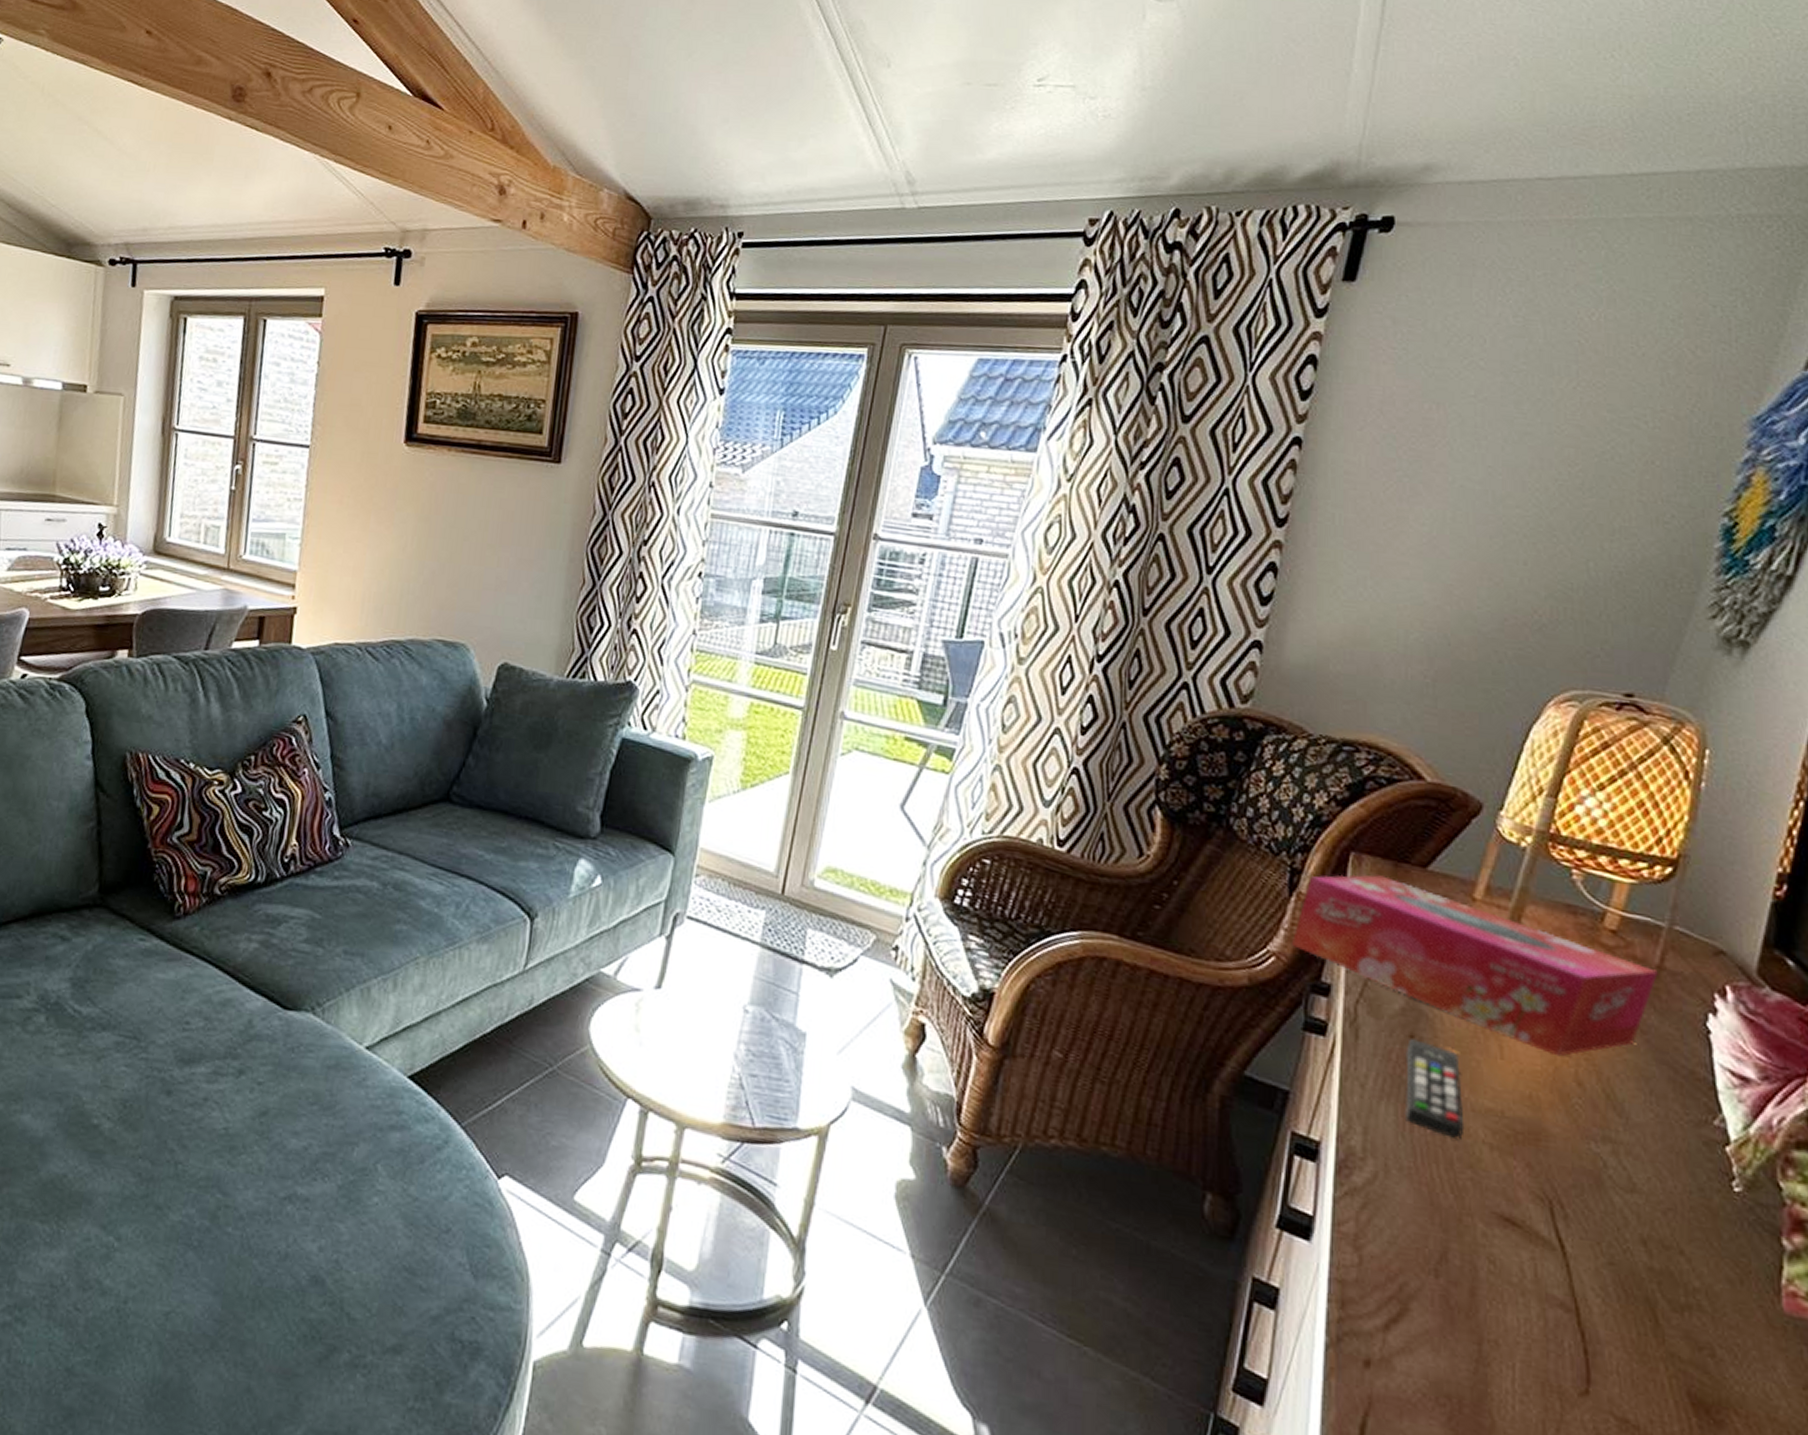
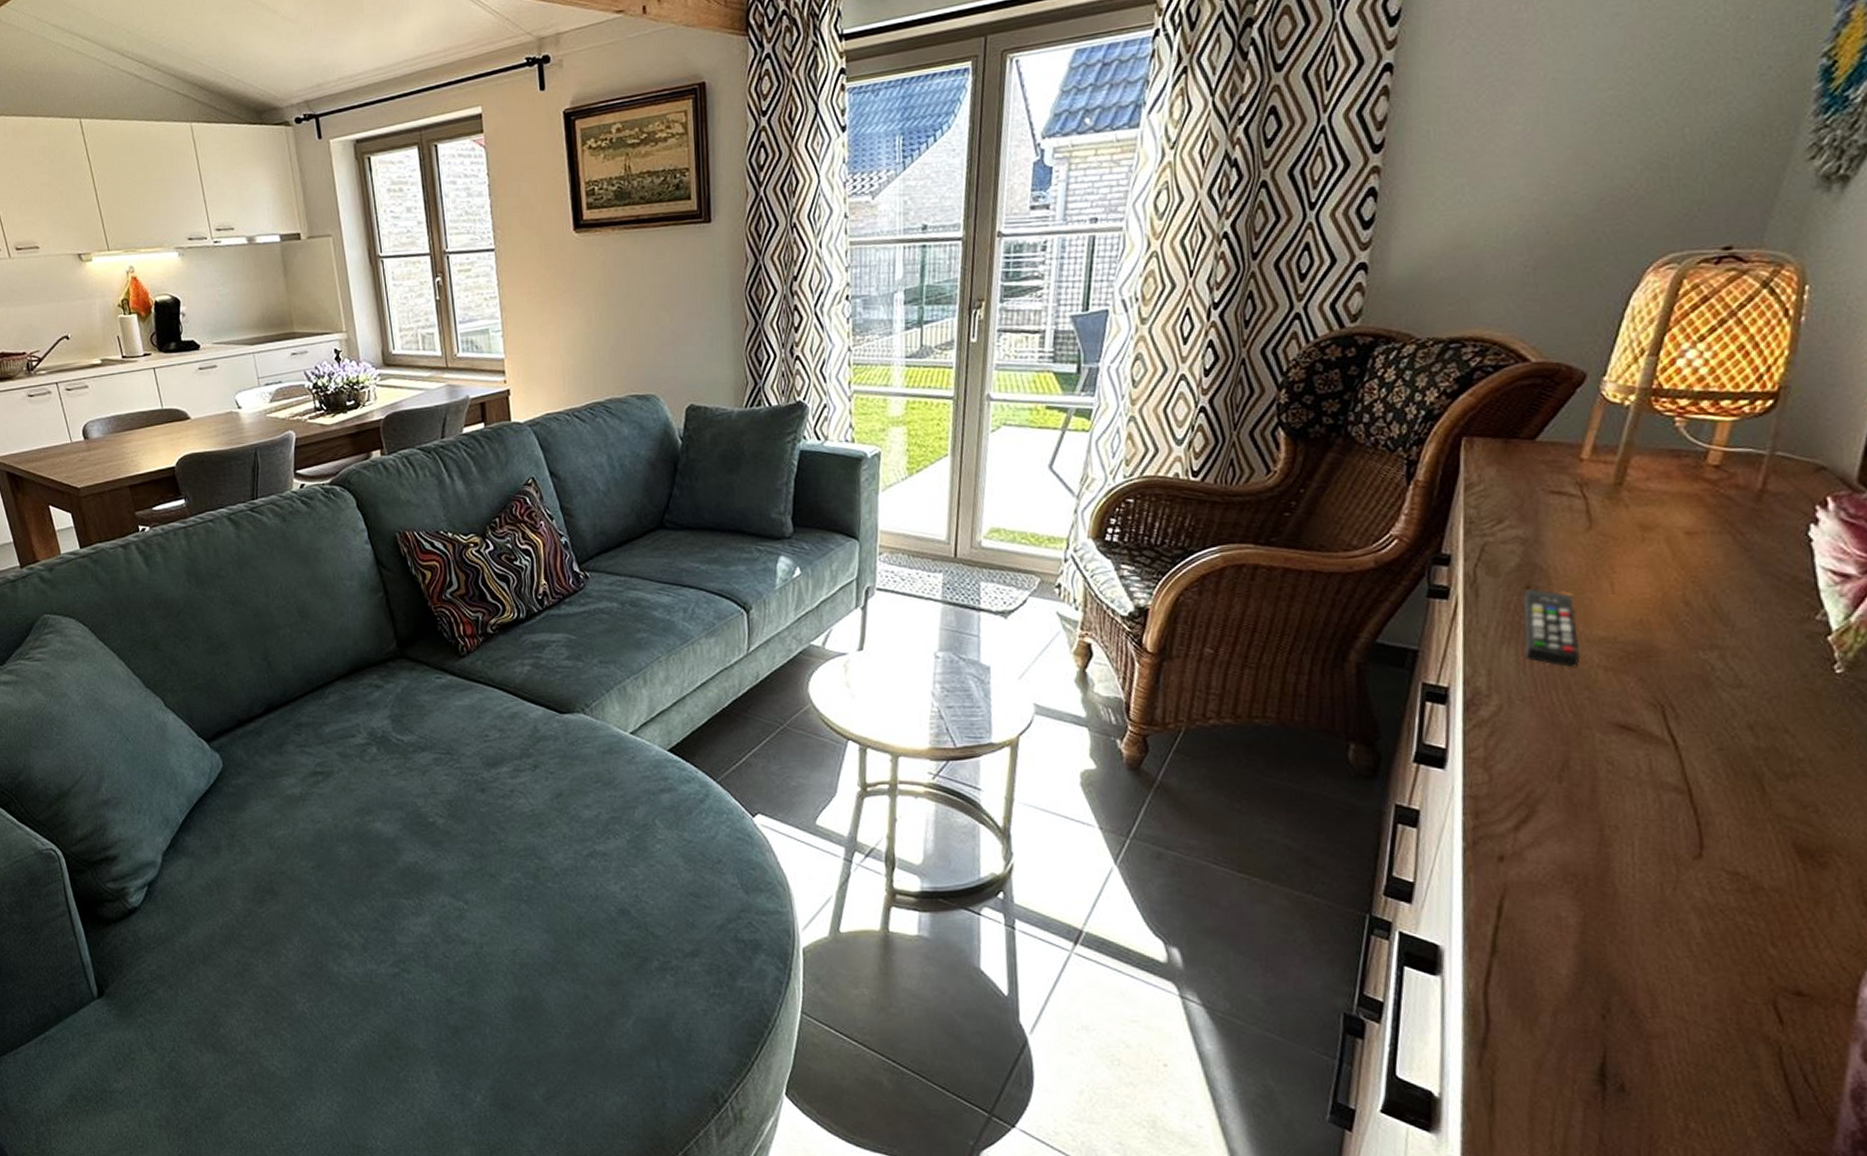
tissue box: present [1291,874,1660,1057] -> none [1411,453,1762,583]

